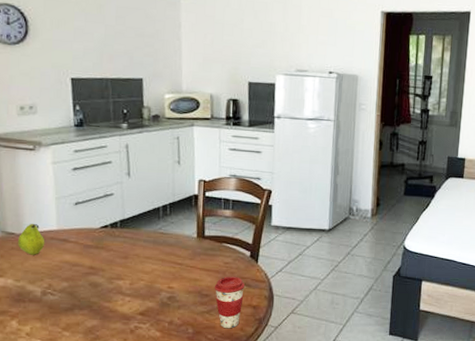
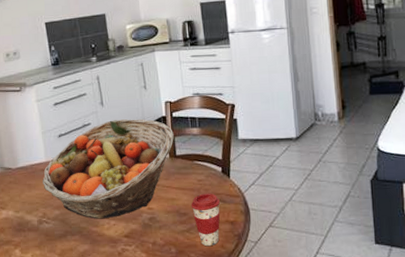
fruit: present [17,224,45,255] -> none [14,158,37,187]
fruit basket: none [51,193,204,295] -> present [43,119,174,219]

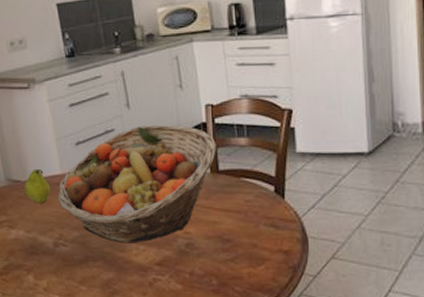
fruit: none [14,158,37,187] -> present [23,169,51,203]
coffee cup: present [191,193,220,247] -> none [236,216,272,279]

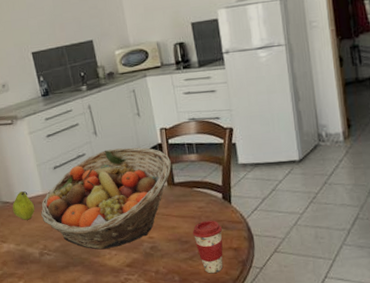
coffee cup: none [236,216,272,279] -> present [192,220,223,274]

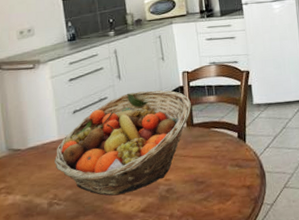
fruit: present [12,191,35,220] -> none [23,137,49,168]
coffee cup: present [192,220,223,274] -> none [208,159,237,214]

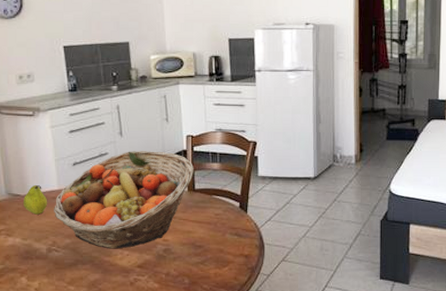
fruit: none [23,137,49,168] -> present [22,185,48,215]

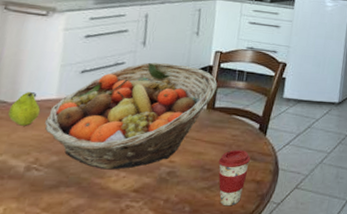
coffee cup: none [207,227,236,278] -> present [218,149,251,206]

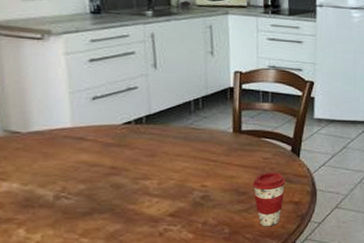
fruit: present [7,92,41,126] -> none [23,121,58,156]
fruit basket: present [45,62,217,170] -> none [65,86,241,196]

